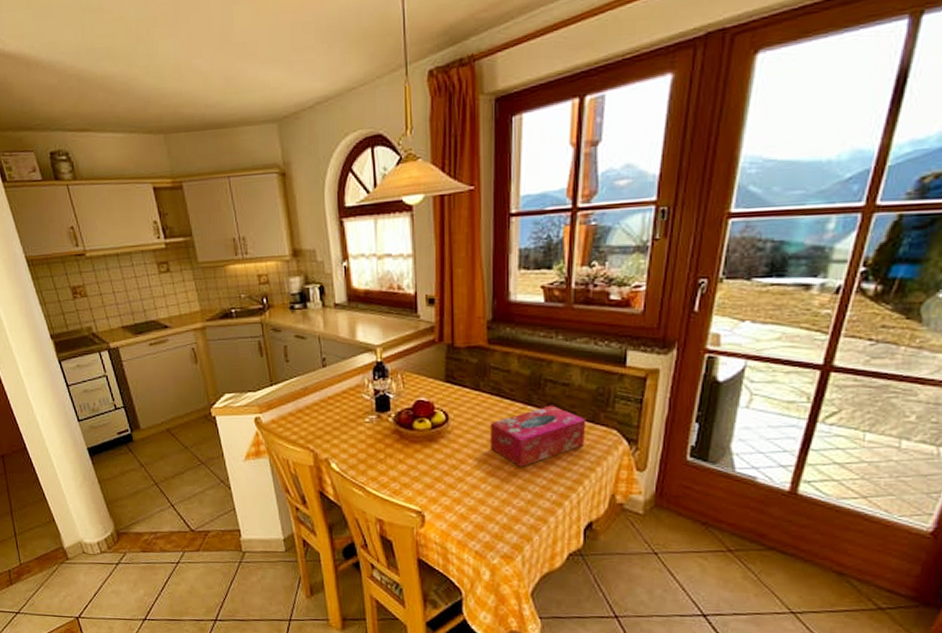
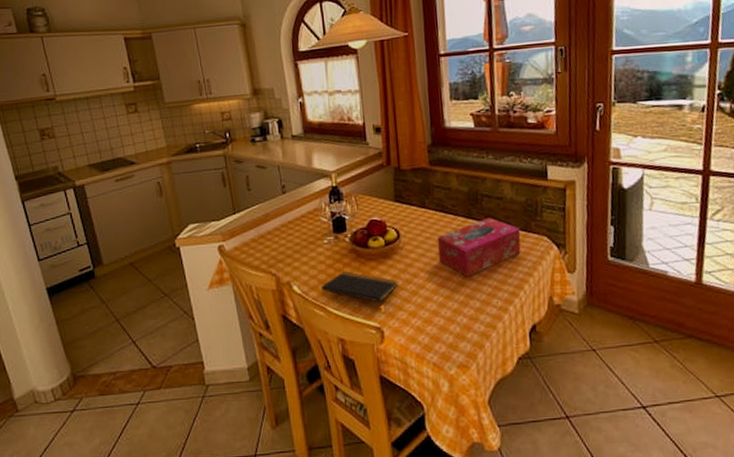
notepad: none [361,453,444,489] -> present [321,271,399,305]

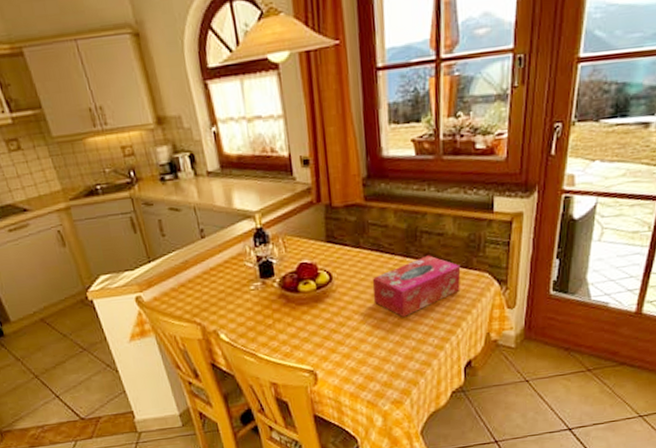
notepad: present [321,271,399,305] -> none [250,317,332,349]

